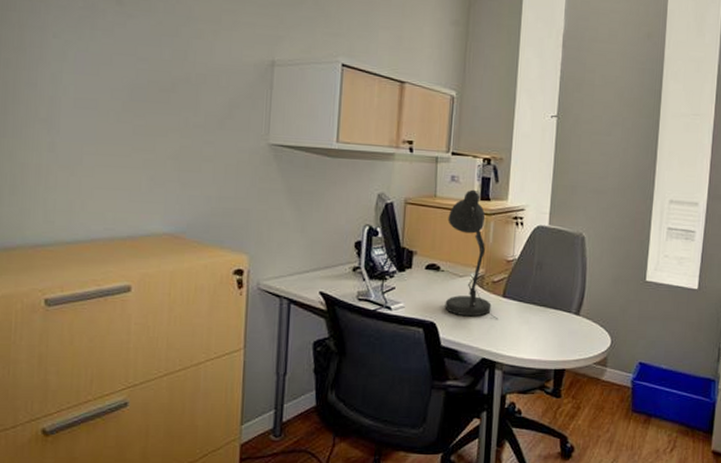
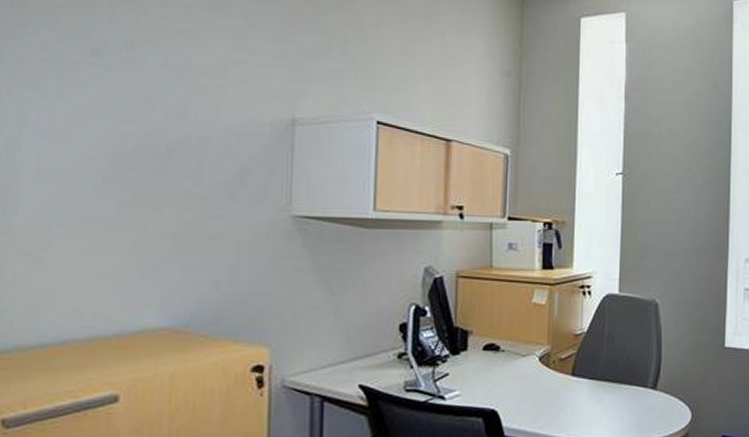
desk lamp: present [445,189,498,319] -> none [506,257,568,401]

